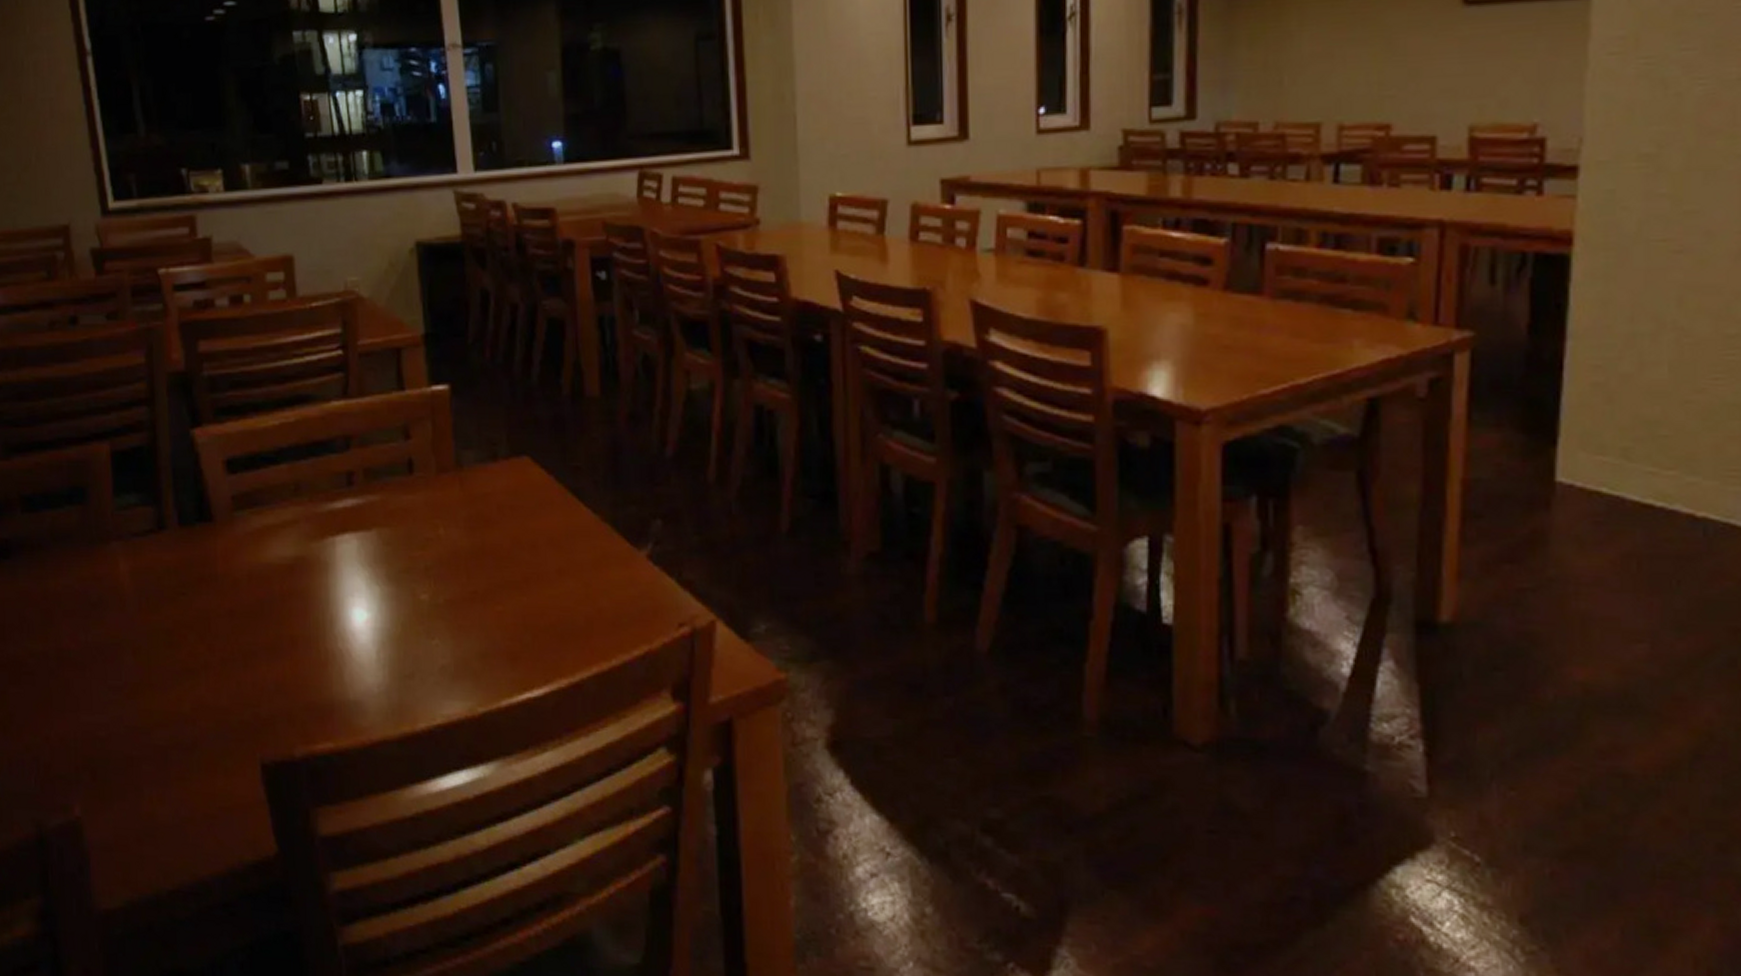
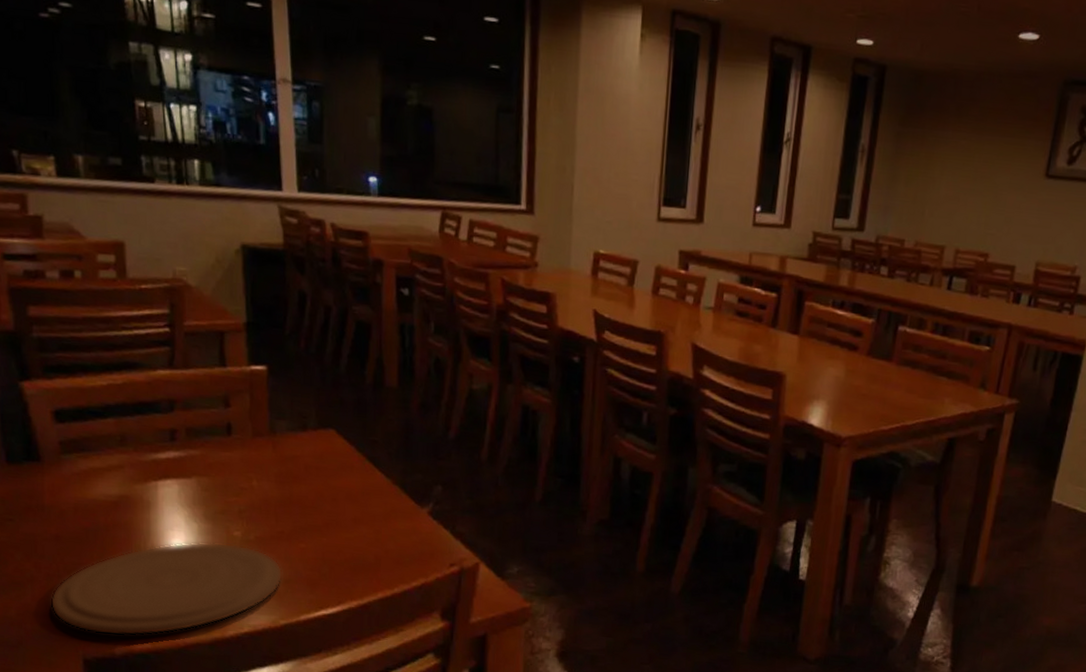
plate: none [225,609,478,733] -> present [50,541,283,636]

